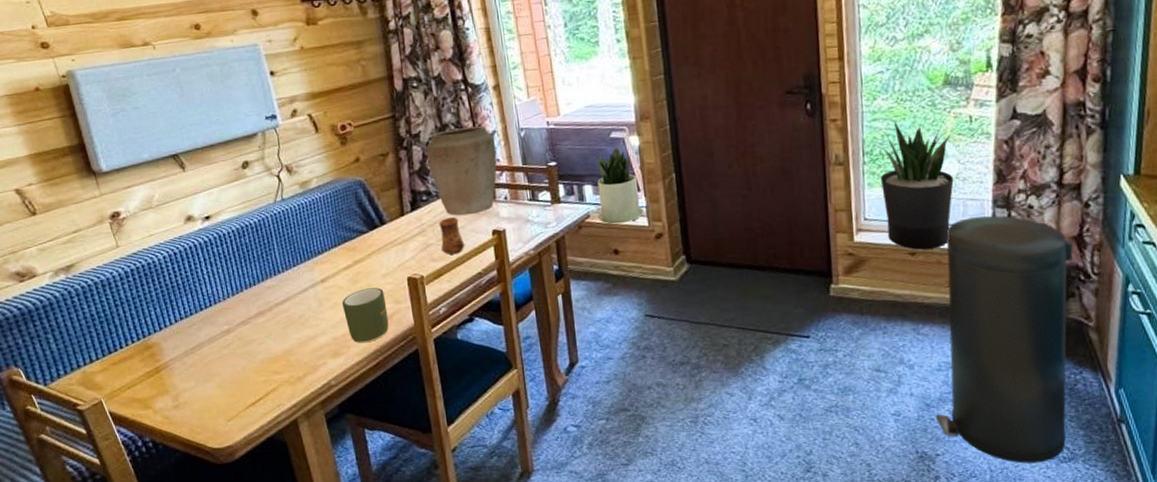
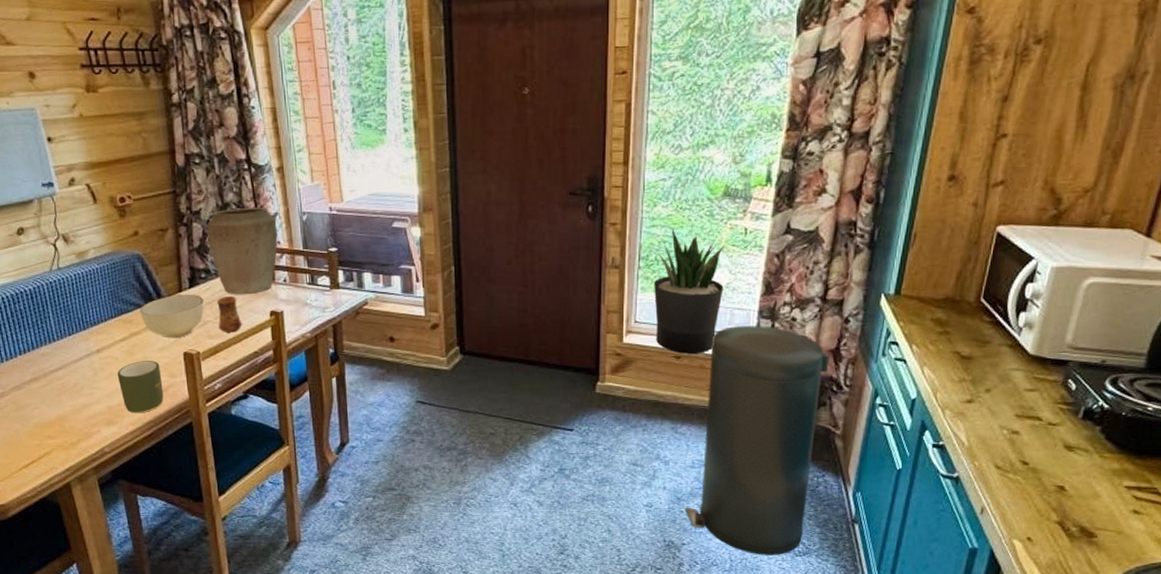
bowl: none [362,217,427,264] -> present [139,294,204,339]
planter: present [595,147,645,224] -> none [375,237,422,312]

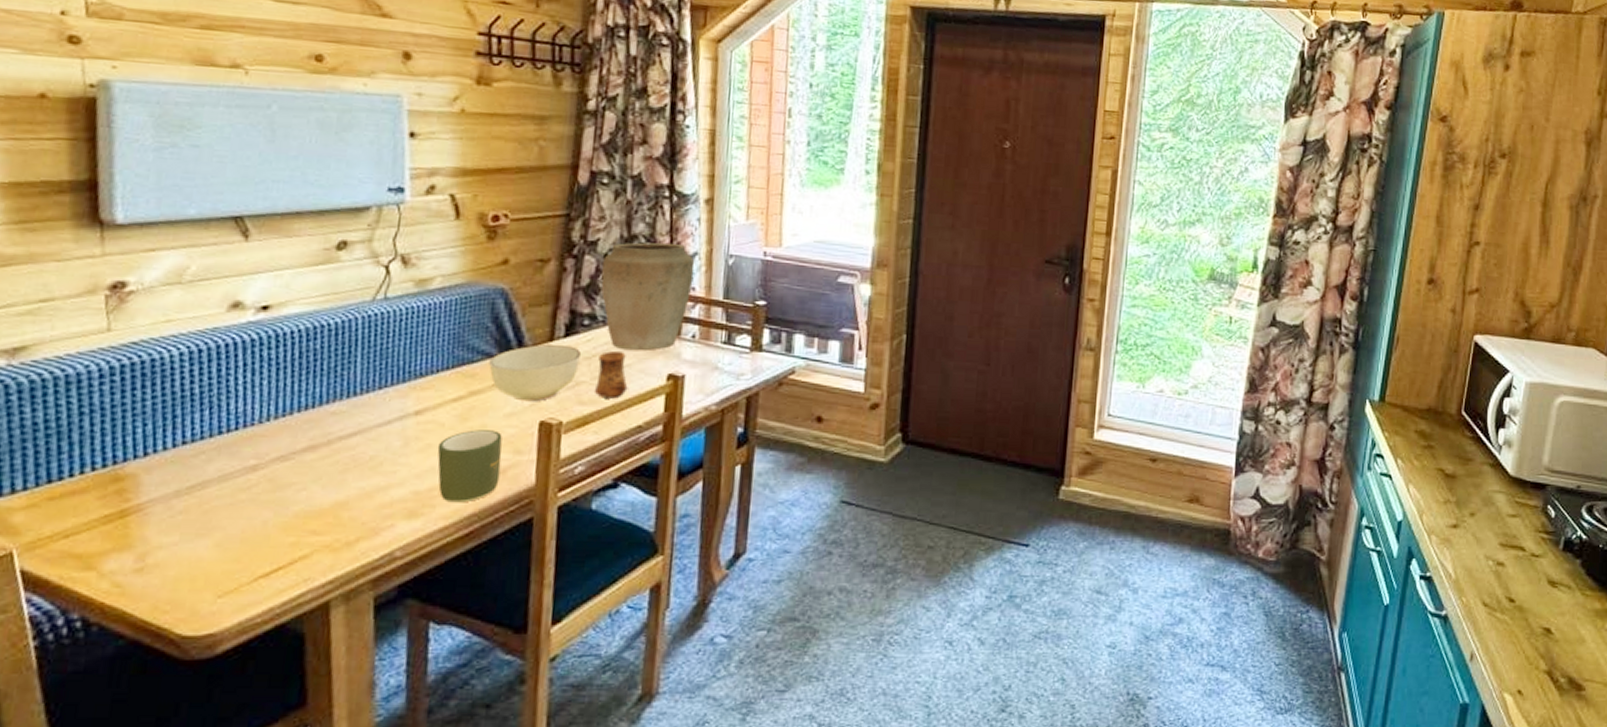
planter: present [654,227,725,354] -> none [1130,309,1209,457]
pedal bin: present [684,326,830,555] -> none [1153,427,1315,713]

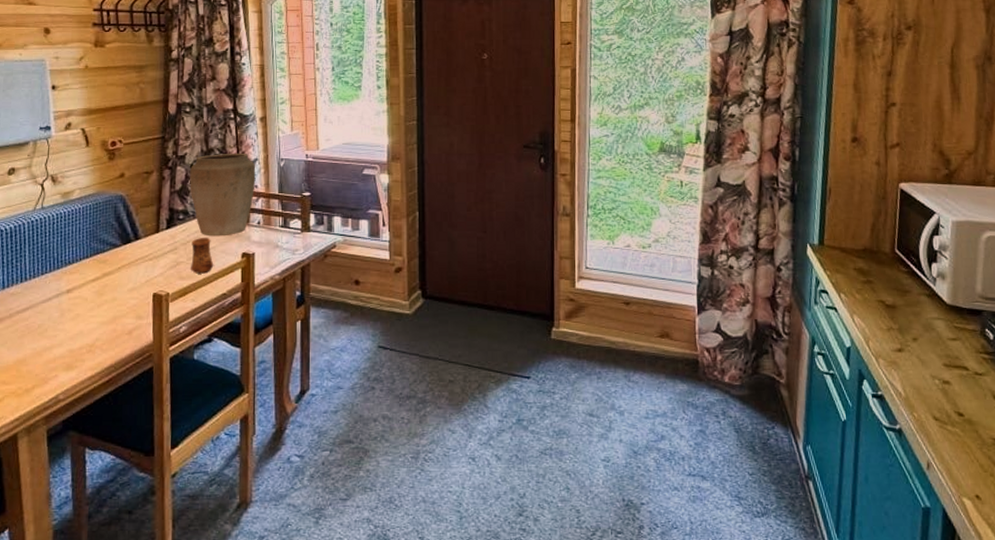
mug: present [437,430,502,503] -> none [83,302,128,357]
bowl: present [489,344,581,402] -> none [115,234,179,279]

